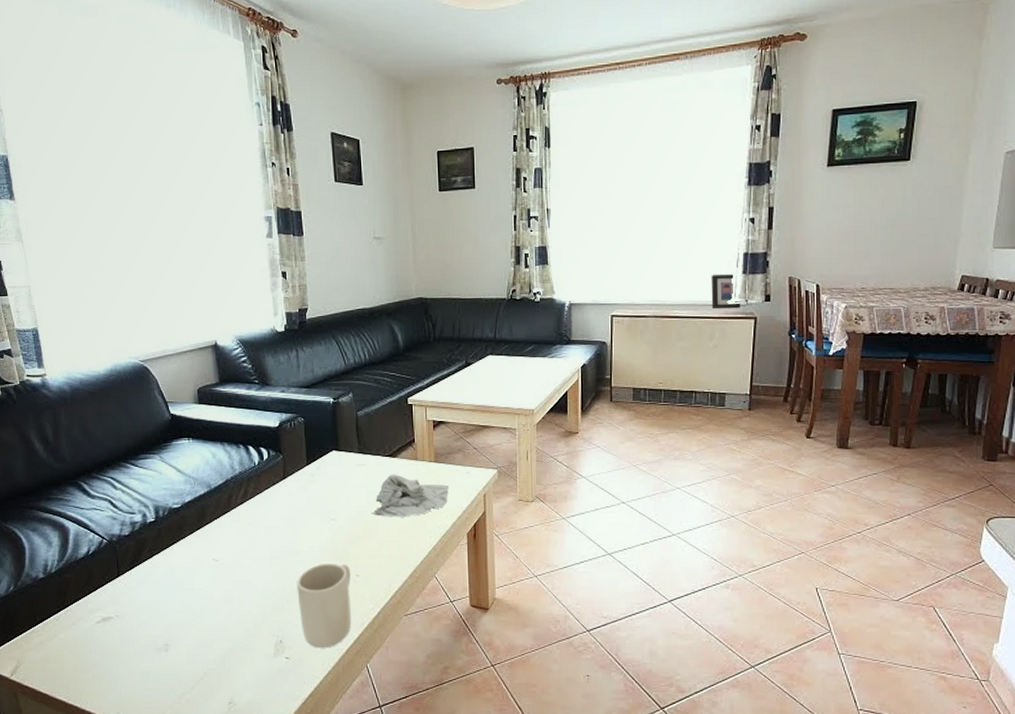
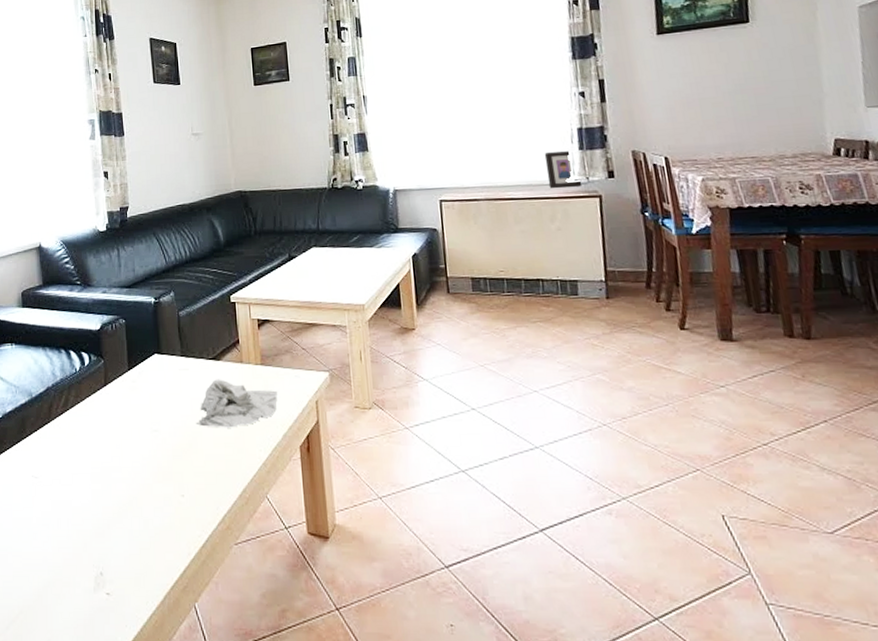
mug: present [297,563,352,647] -> none [118,480,177,582]

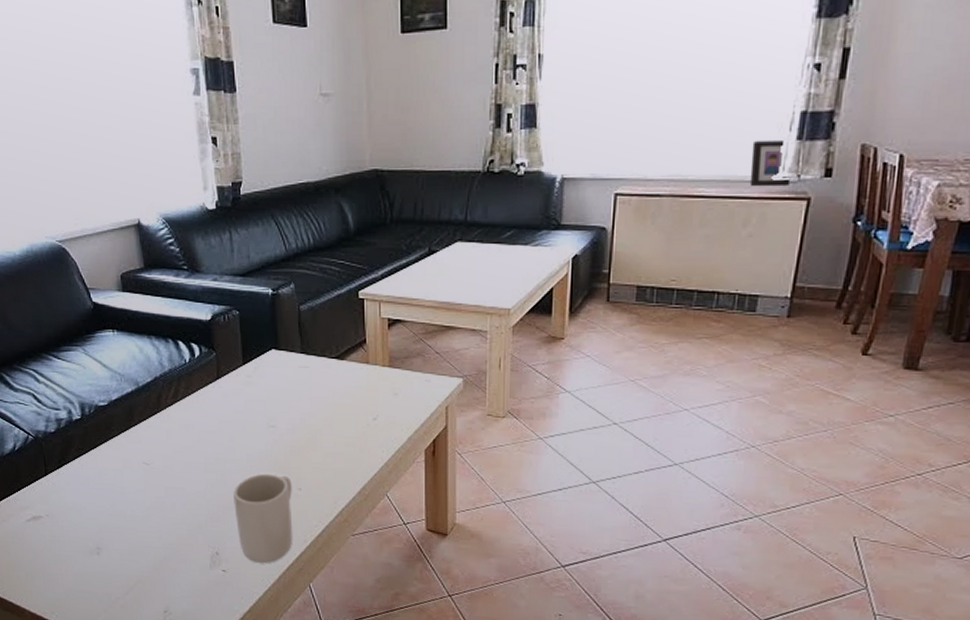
mug: none [118,480,177,582] -> present [233,473,293,563]
tissue: present [195,379,278,428] -> none [315,379,406,428]

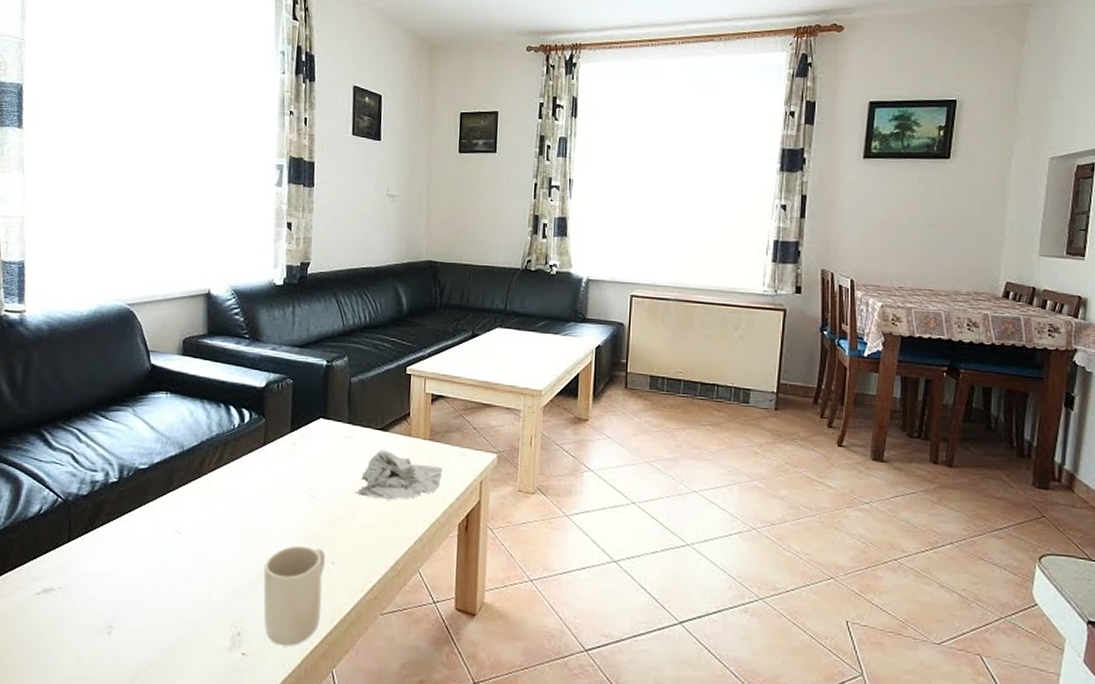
tissue: none [315,379,406,428] -> present [355,450,444,500]
picture frame: present [749,141,791,187] -> none [738,261,770,299]

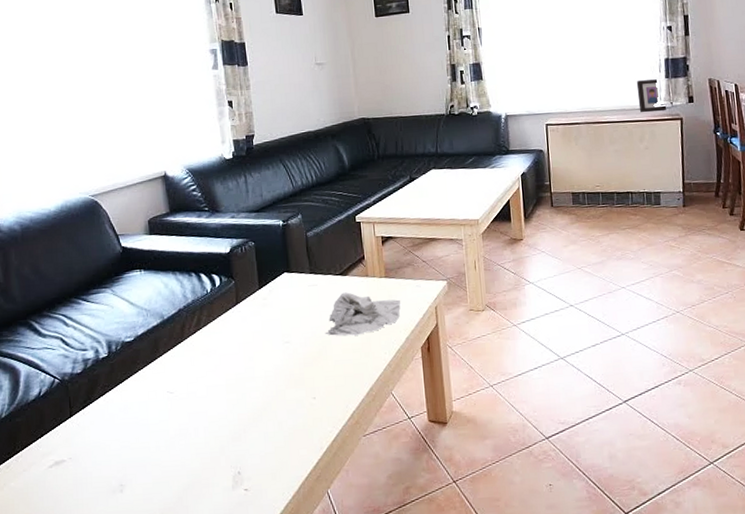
mug: present [263,545,325,645] -> none [253,387,310,476]
picture frame: none [738,261,770,299] -> present [636,79,667,113]

